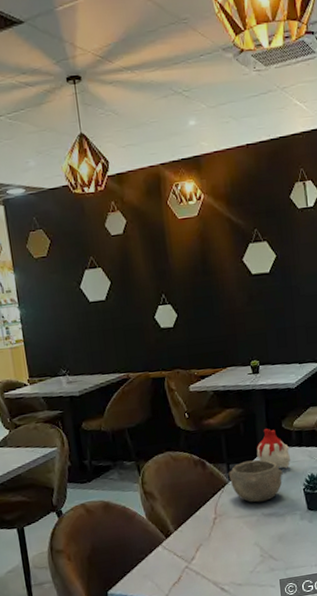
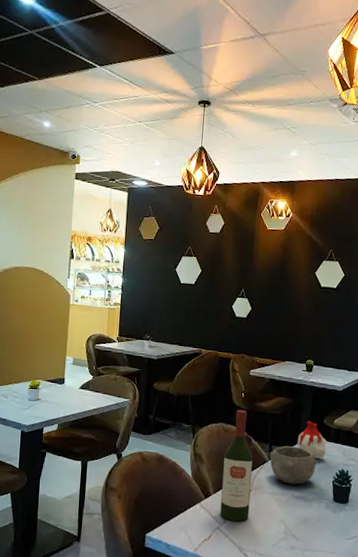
wine bottle: none [178,432,219,557] -> present [220,410,253,522]

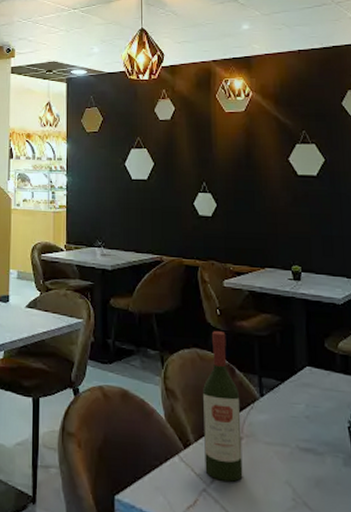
bowl: present [269,445,317,485] -> none [259,377,324,432]
candle: present [297,420,327,460] -> none [293,344,334,397]

